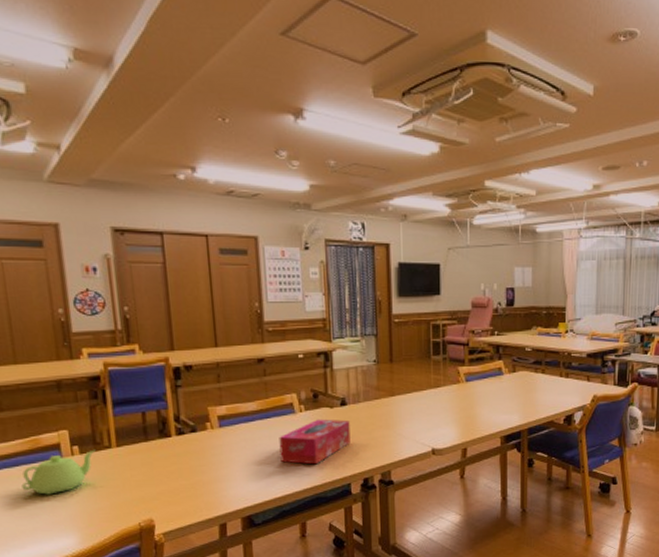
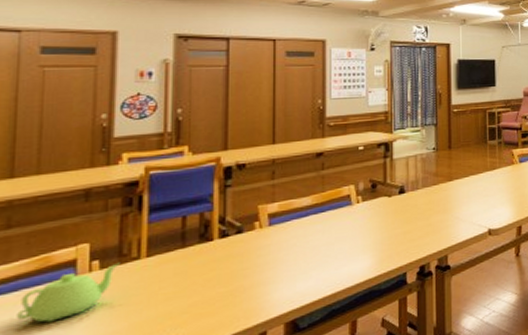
tissue box: present [279,419,351,465] -> none [333,207,408,258]

